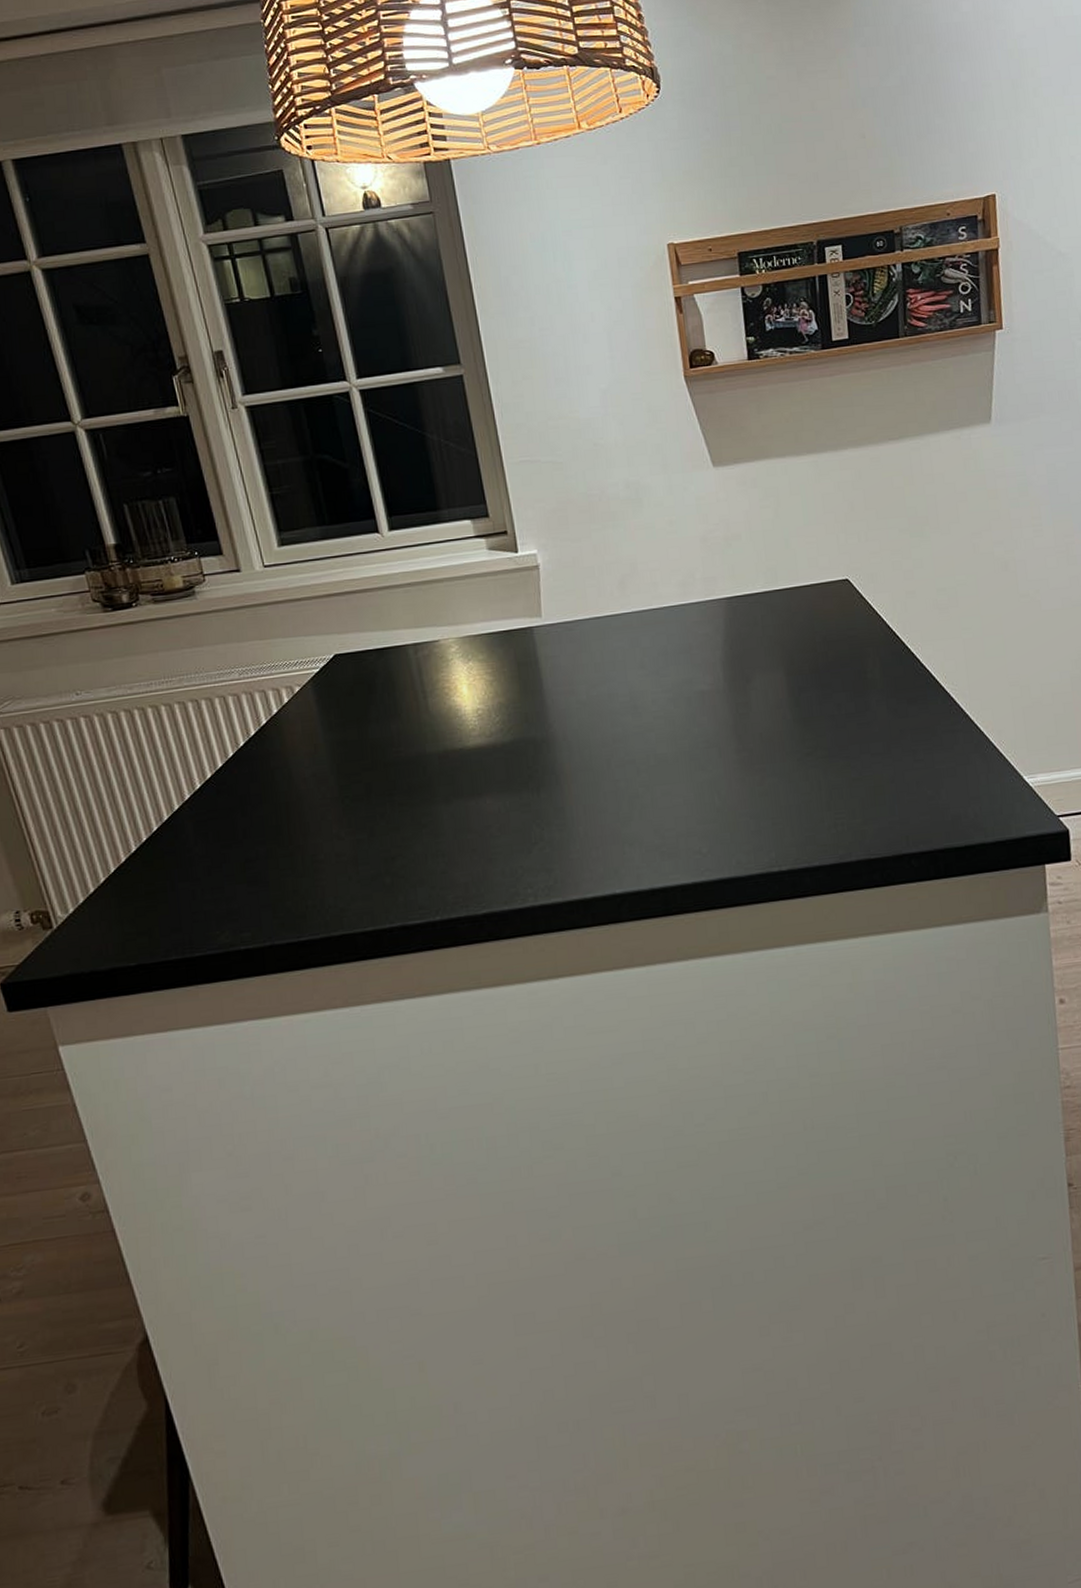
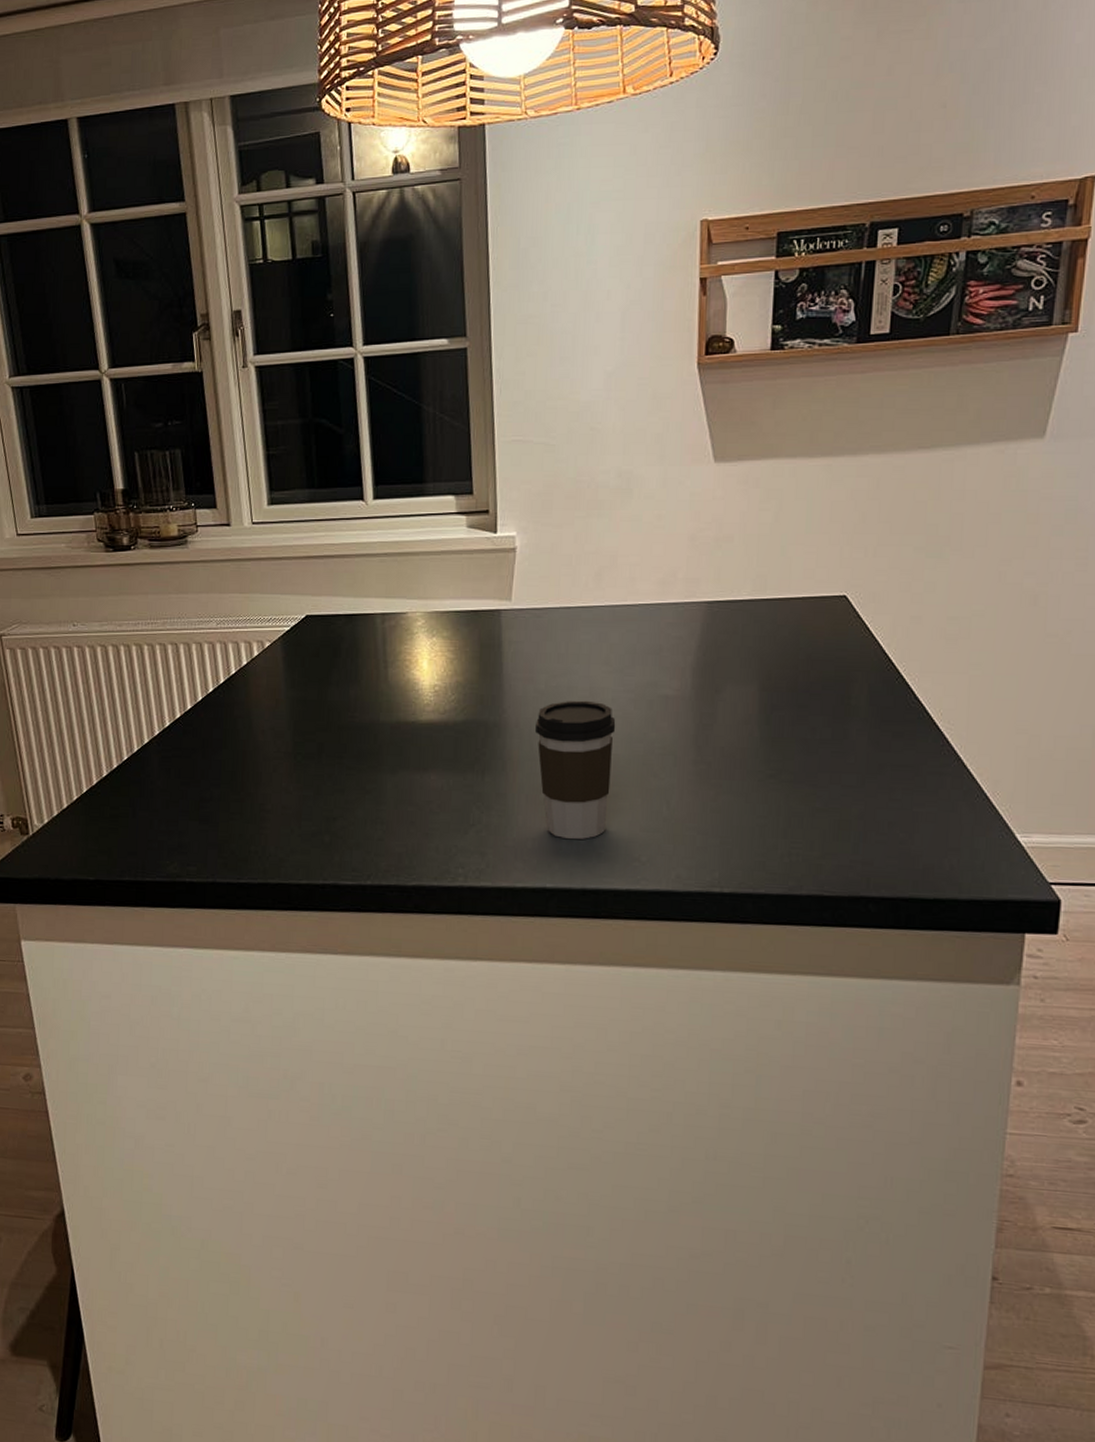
coffee cup: none [582,705,664,843] -> present [535,700,616,840]

